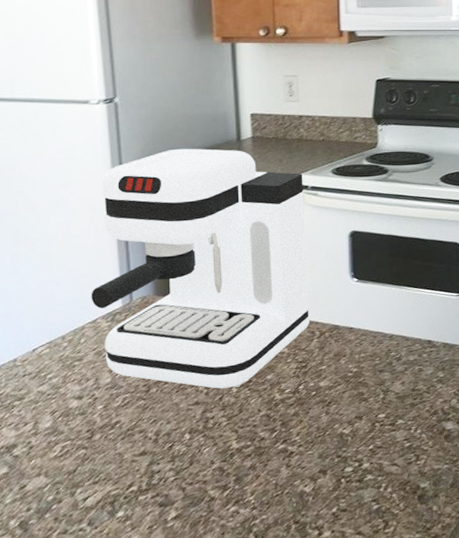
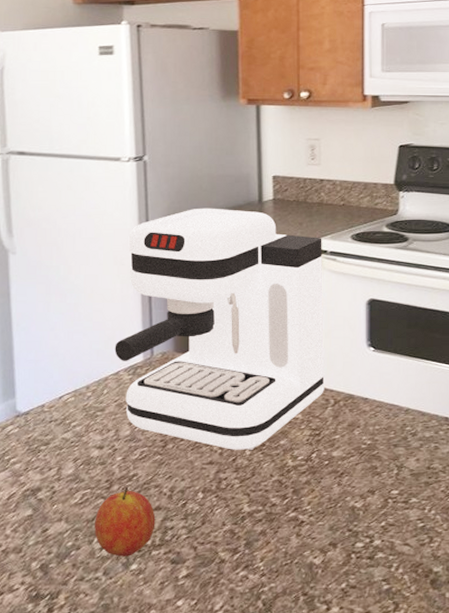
fruit: none [77,434,141,506] -> present [95,486,156,557]

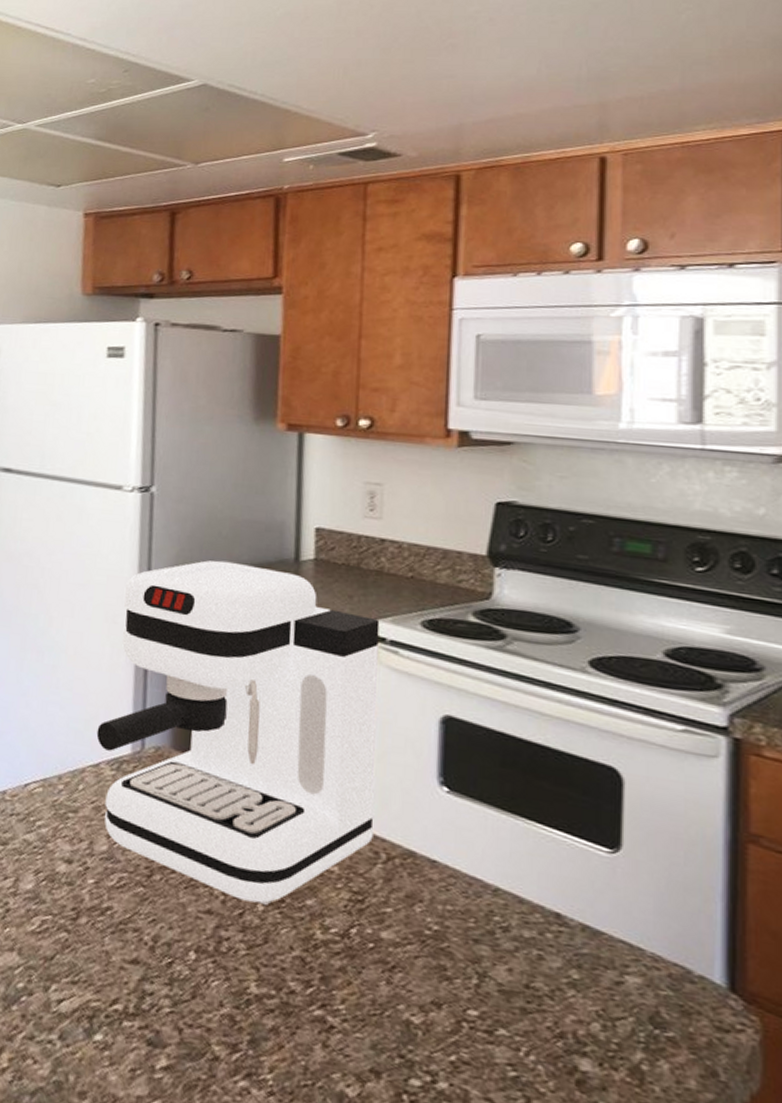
fruit: present [95,486,156,557] -> none [52,921,131,1021]

